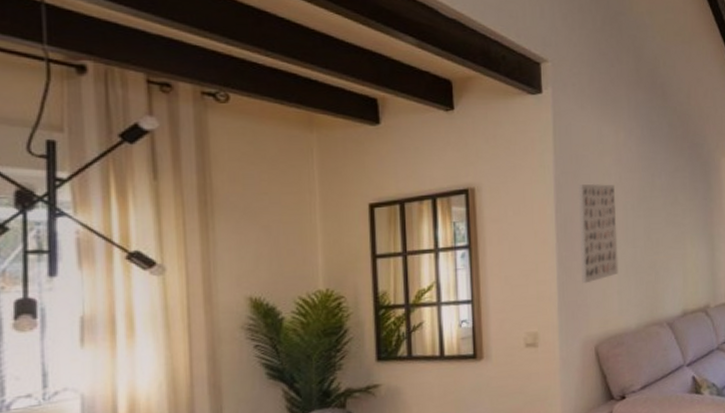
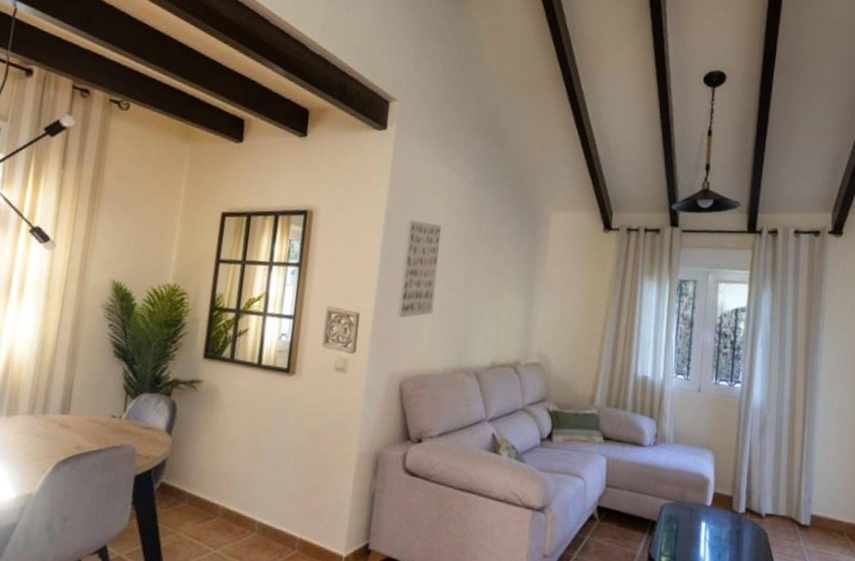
wall ornament: none [506,283,545,329] -> present [322,306,361,355]

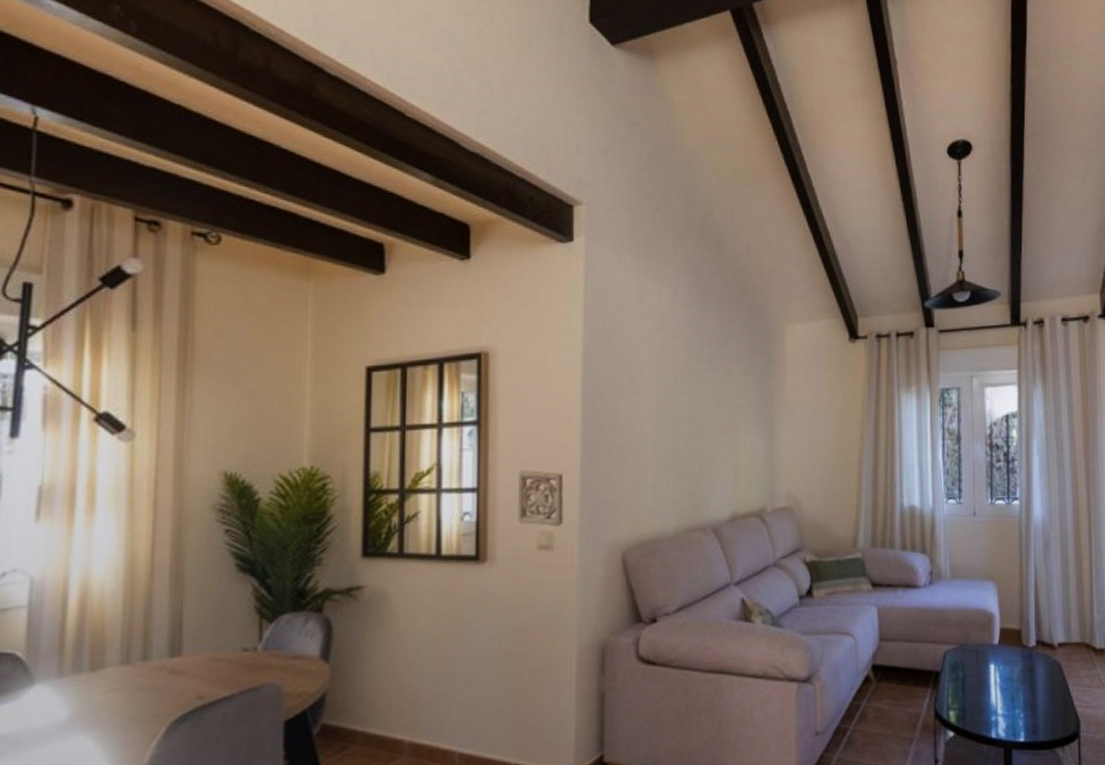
wall art: present [397,219,442,319] -> none [609,351,656,474]

